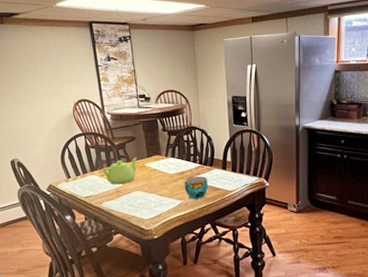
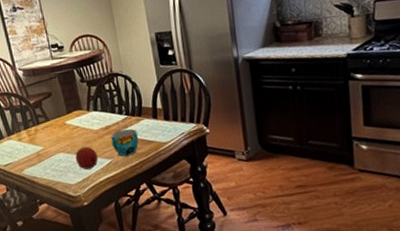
teapot: present [102,157,138,185] -> none [19,115,57,149]
fruit: none [151,187,171,207] -> present [75,146,98,170]

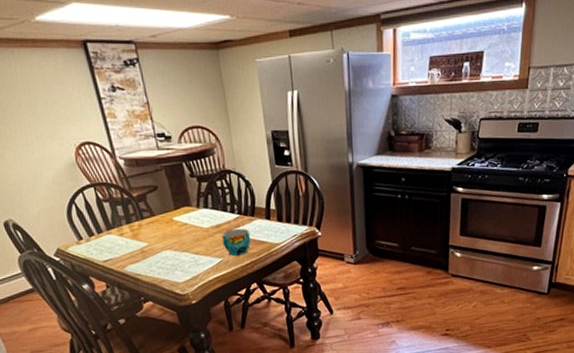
fruit: present [75,146,98,170] -> none [183,244,208,268]

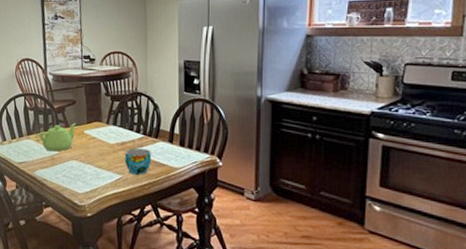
teapot: none [121,210,163,244] -> present [38,123,77,152]

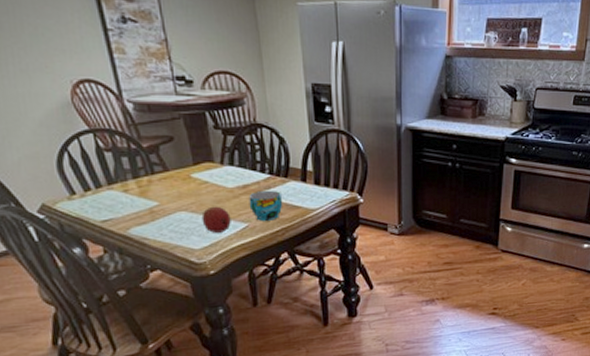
teapot: present [38,123,77,152] -> none [125,165,179,203]
fruit: none [87,158,109,181] -> present [201,206,231,233]

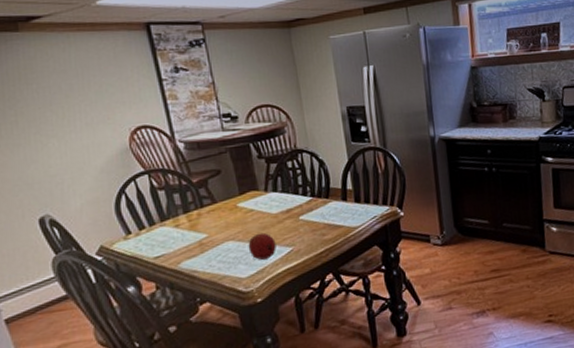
cup: present [248,190,283,221] -> none [292,211,326,244]

